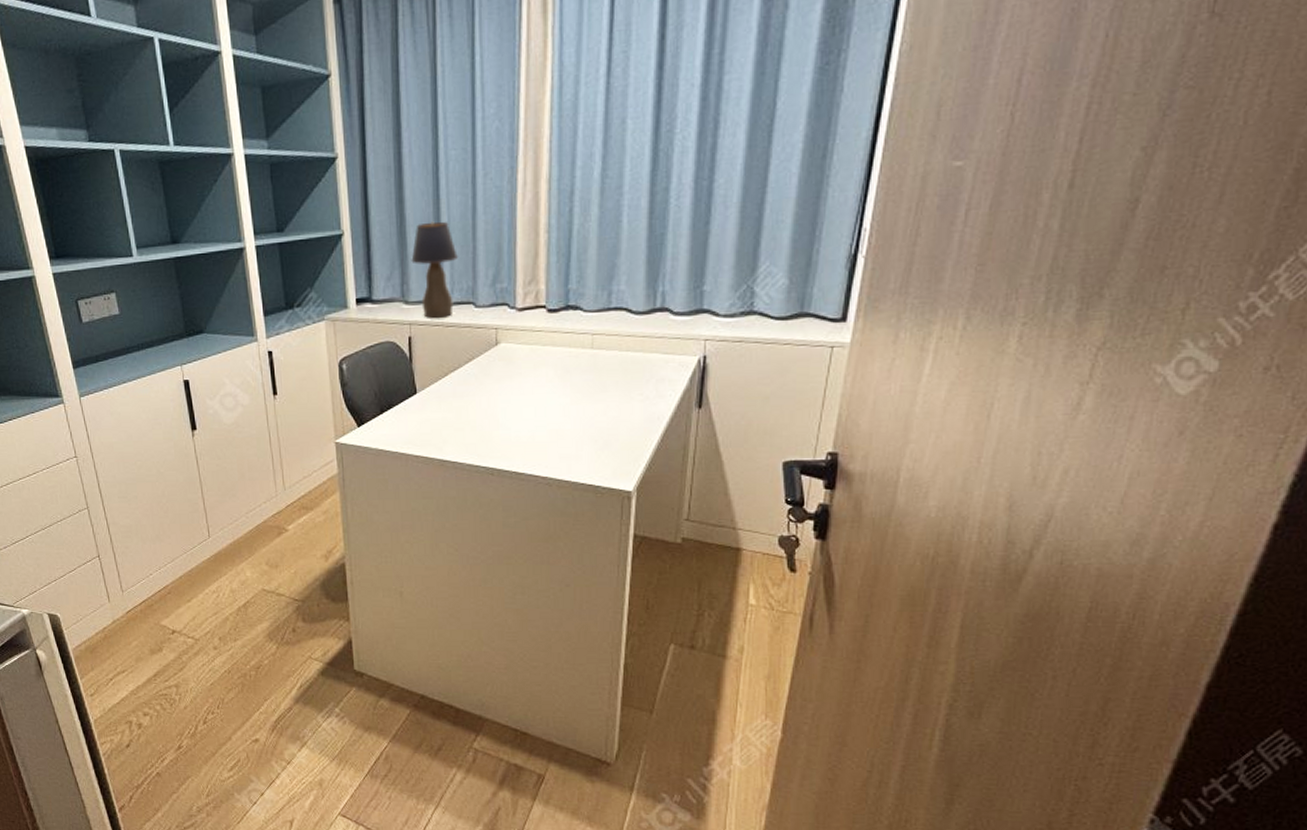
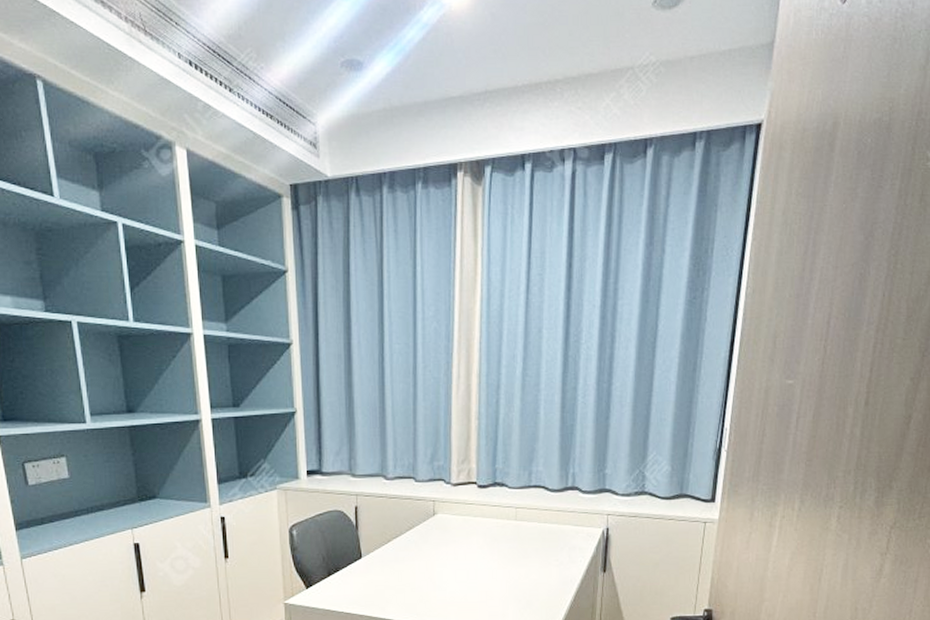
table lamp: present [411,220,459,318] -> none [358,404,401,490]

